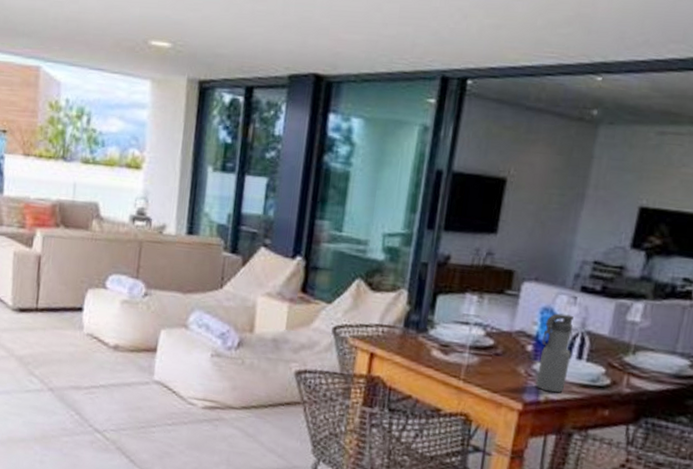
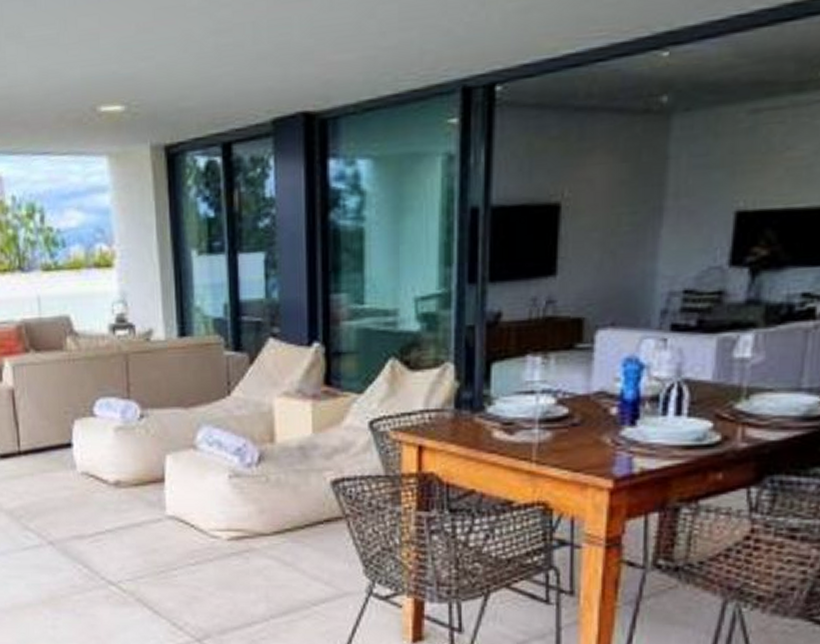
water bottle: present [535,313,574,393] -> none [626,362,667,461]

